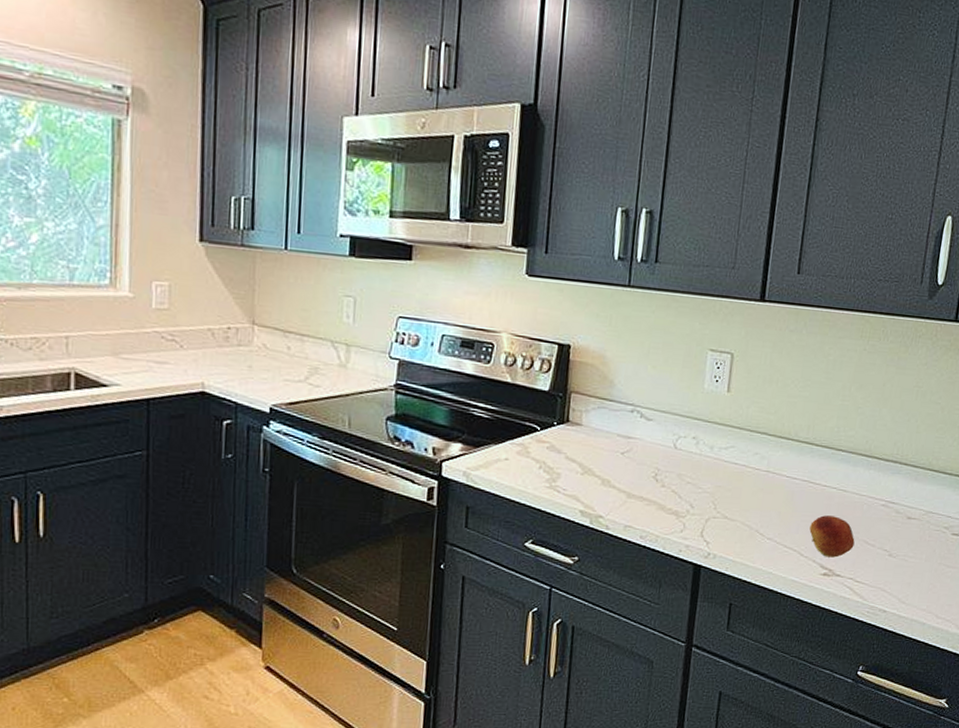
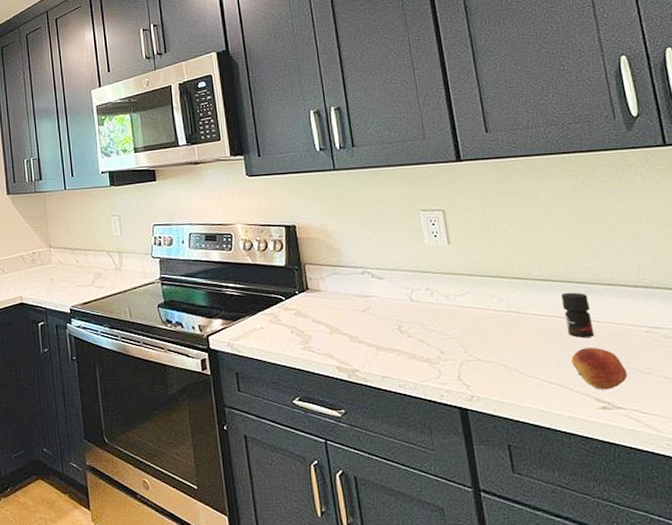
jar: none [814,458,843,505] -> present [561,292,595,338]

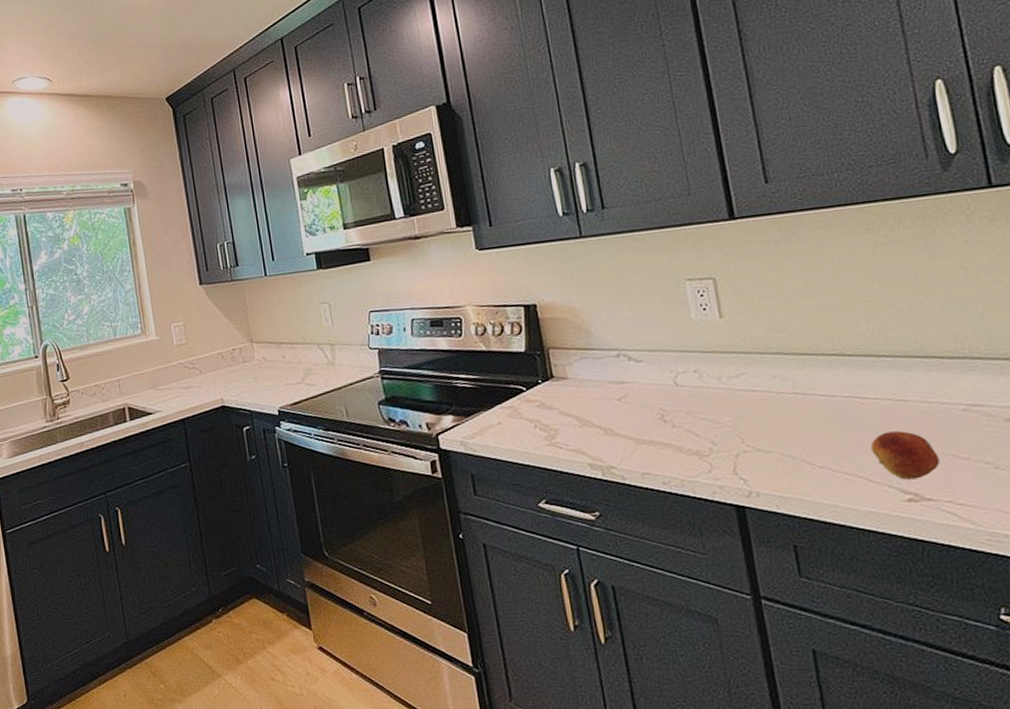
jar: present [561,292,595,338] -> none [859,367,900,420]

